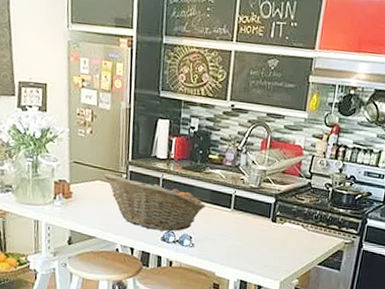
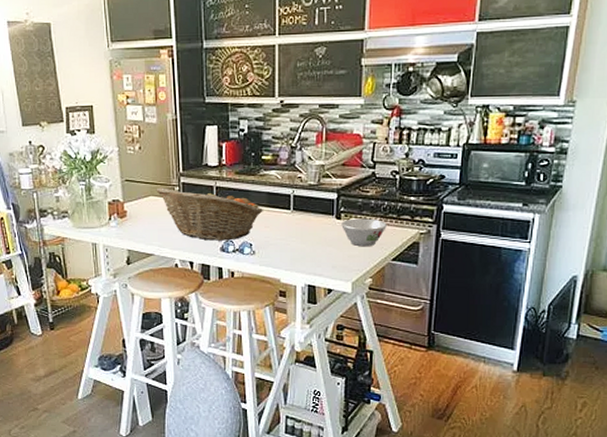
bowl: none [276,223,318,251] -> present [341,218,388,247]

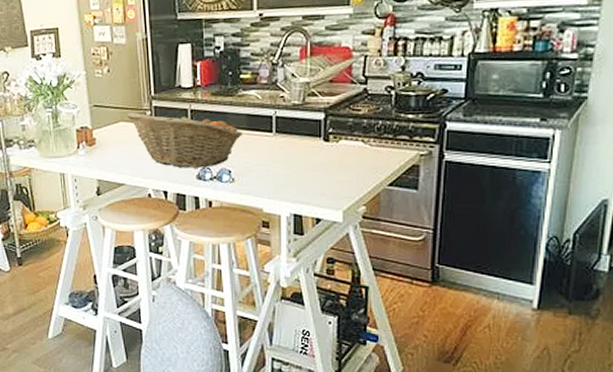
bowl: present [341,218,388,247] -> none [330,139,383,172]

